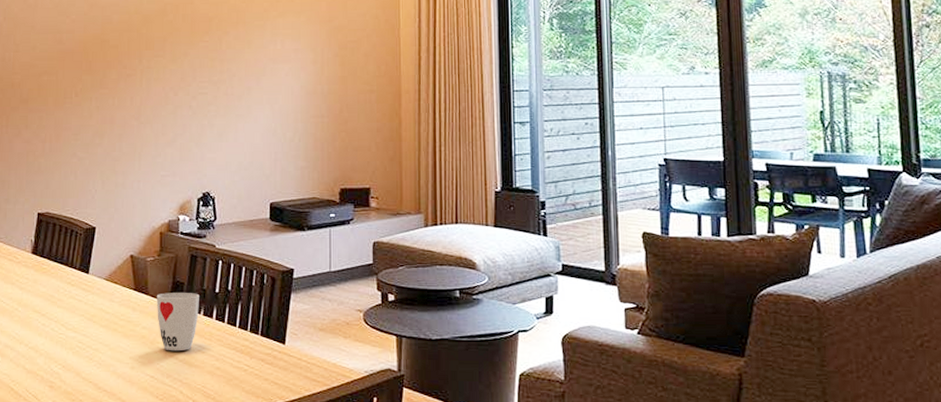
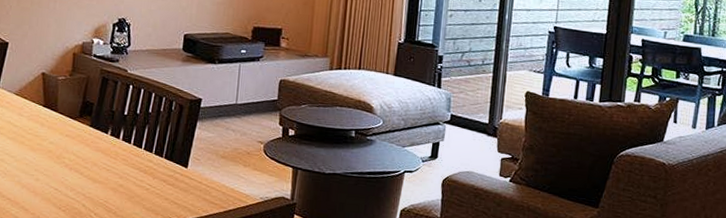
cup: present [156,293,199,352] -> none [65,111,108,167]

